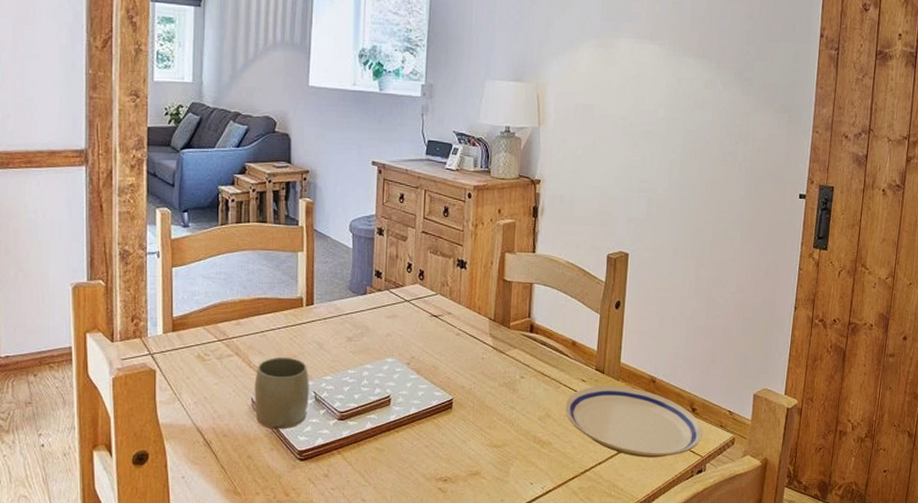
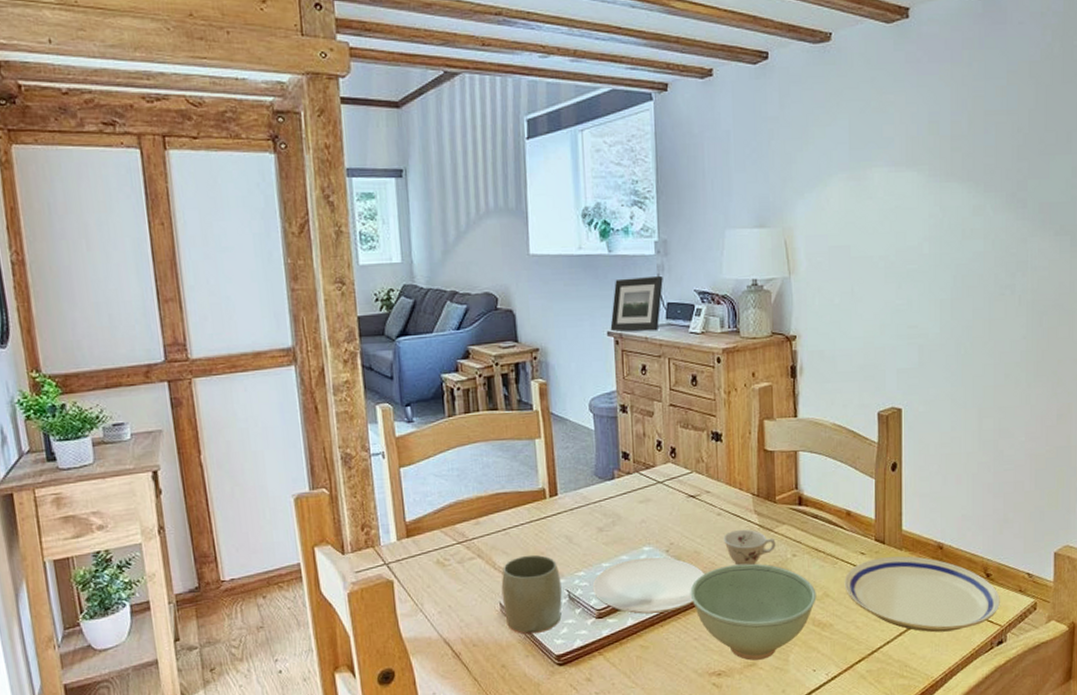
plate: none [337,368,440,419] -> present [592,557,704,614]
picture frame: none [375,115,426,165] -> present [610,275,663,332]
bowl: none [425,381,539,470] -> present [690,563,816,661]
teacup: none [460,349,507,382] -> present [723,529,776,566]

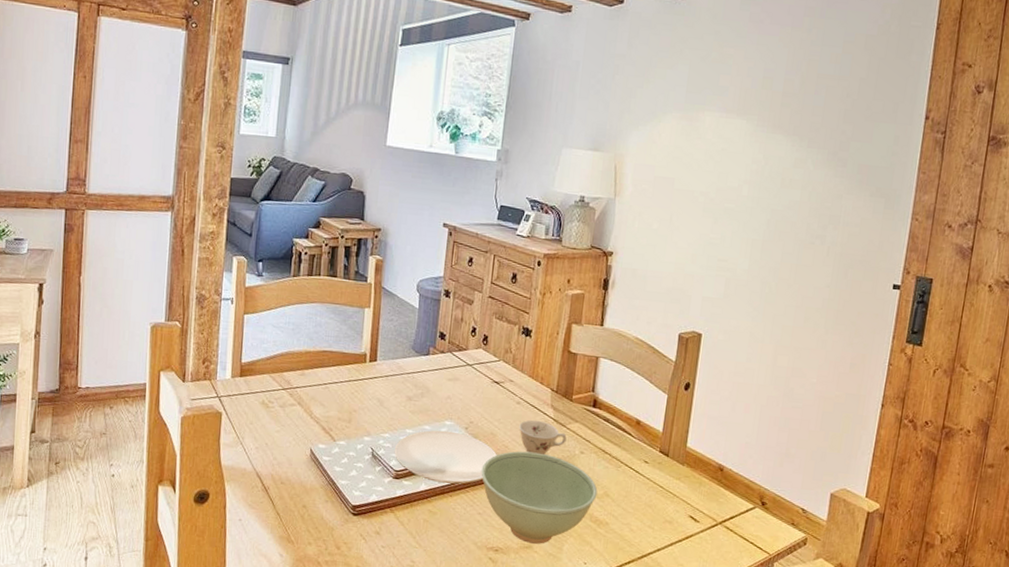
mug: present [501,554,562,635] -> none [313,410,368,483]
picture frame: present [610,275,663,332] -> none [446,178,500,229]
plate: present [844,556,1000,633] -> none [624,468,772,551]

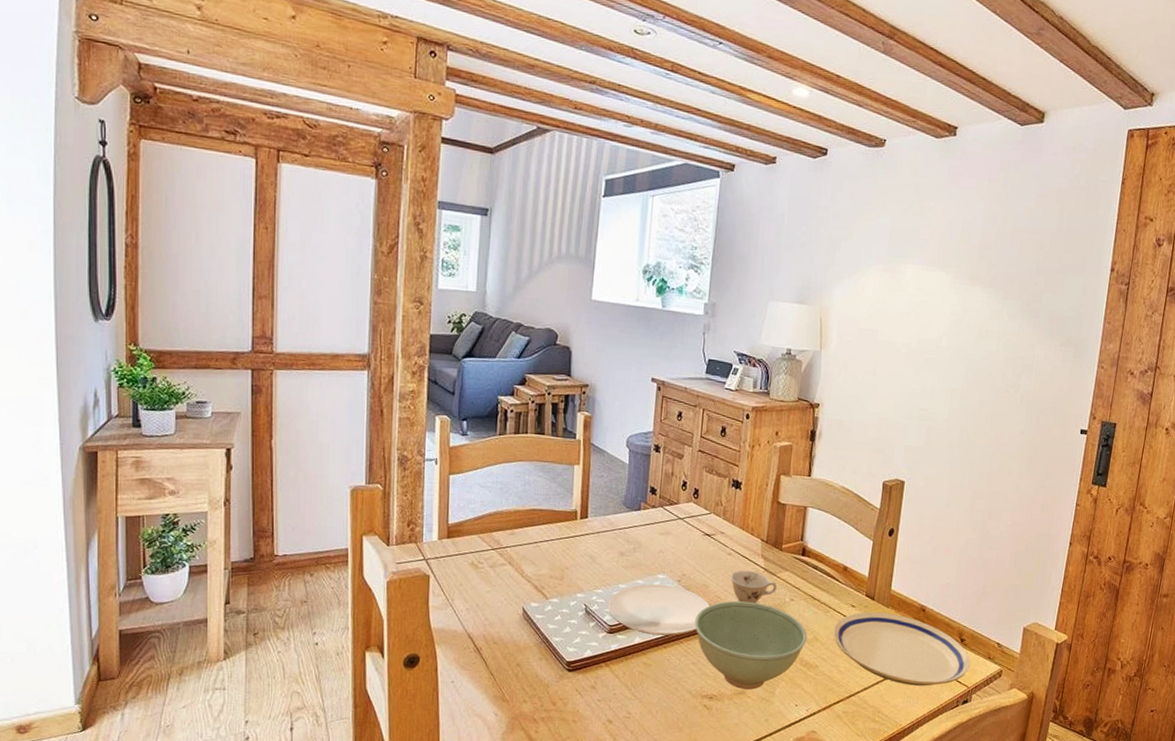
plate: none [624,468,772,551] -> present [833,612,971,686]

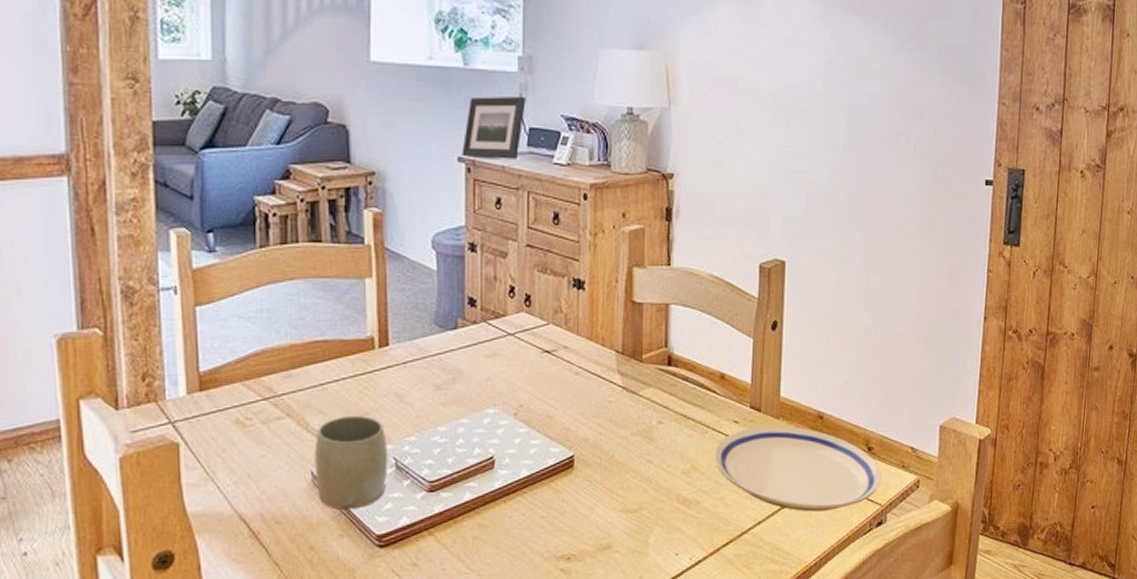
mug: none [525,568,581,640] -> present [314,415,388,511]
plate: present [607,583,710,636] -> none [425,420,557,488]
picture frame: none [655,332,708,383] -> present [461,96,526,159]
bowl: present [694,601,807,690] -> none [539,430,683,543]
teacup: present [730,570,777,603] -> none [581,391,640,433]

